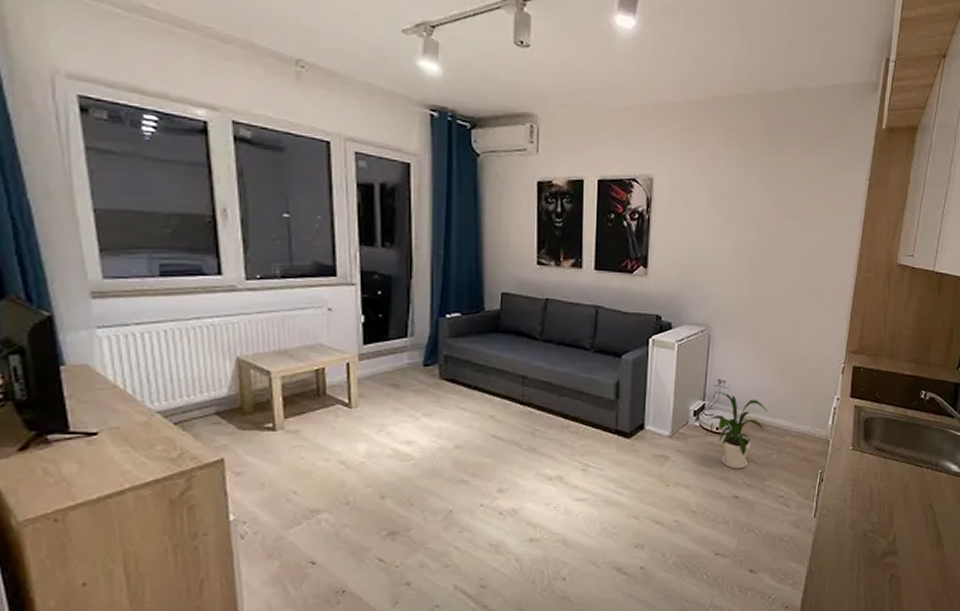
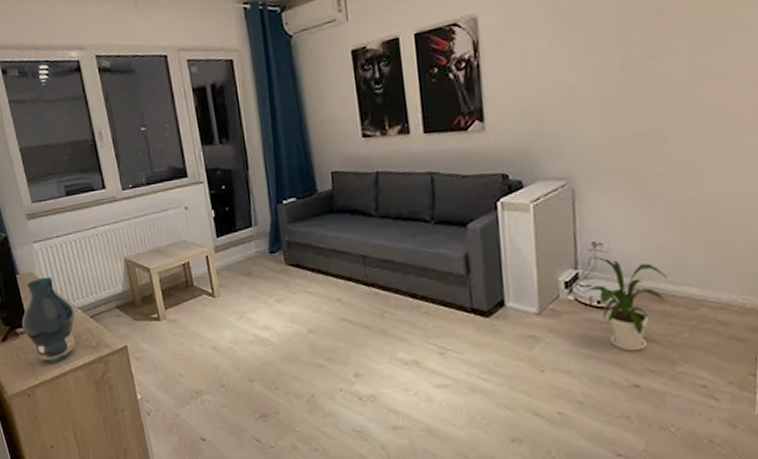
vase: none [58,372,149,478] -> present [21,277,76,362]

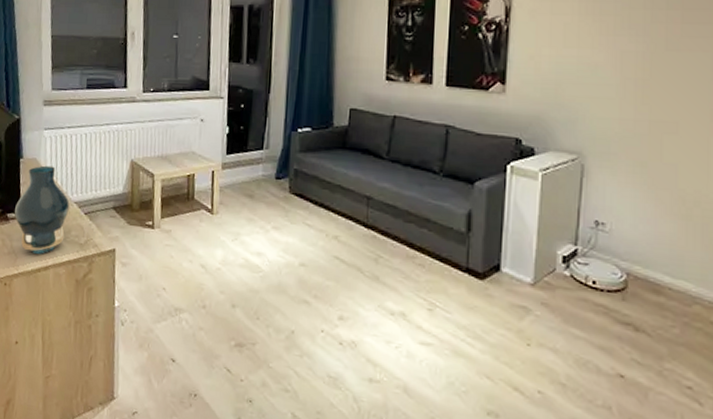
house plant: present [583,257,667,351] -> none [580,235,665,340]

